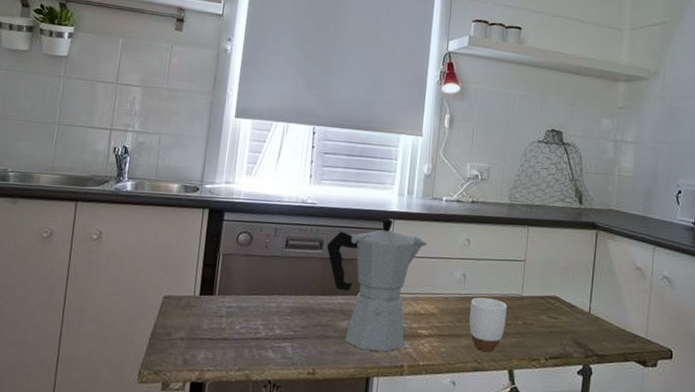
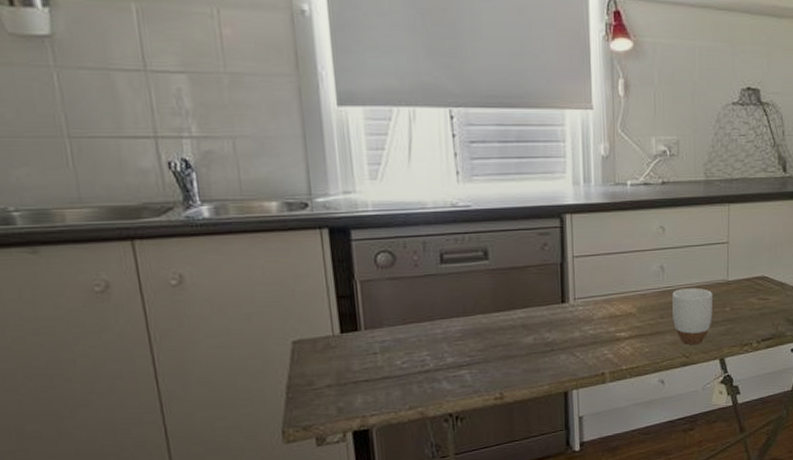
moka pot: present [326,218,427,352] -> none [492,214,614,364]

